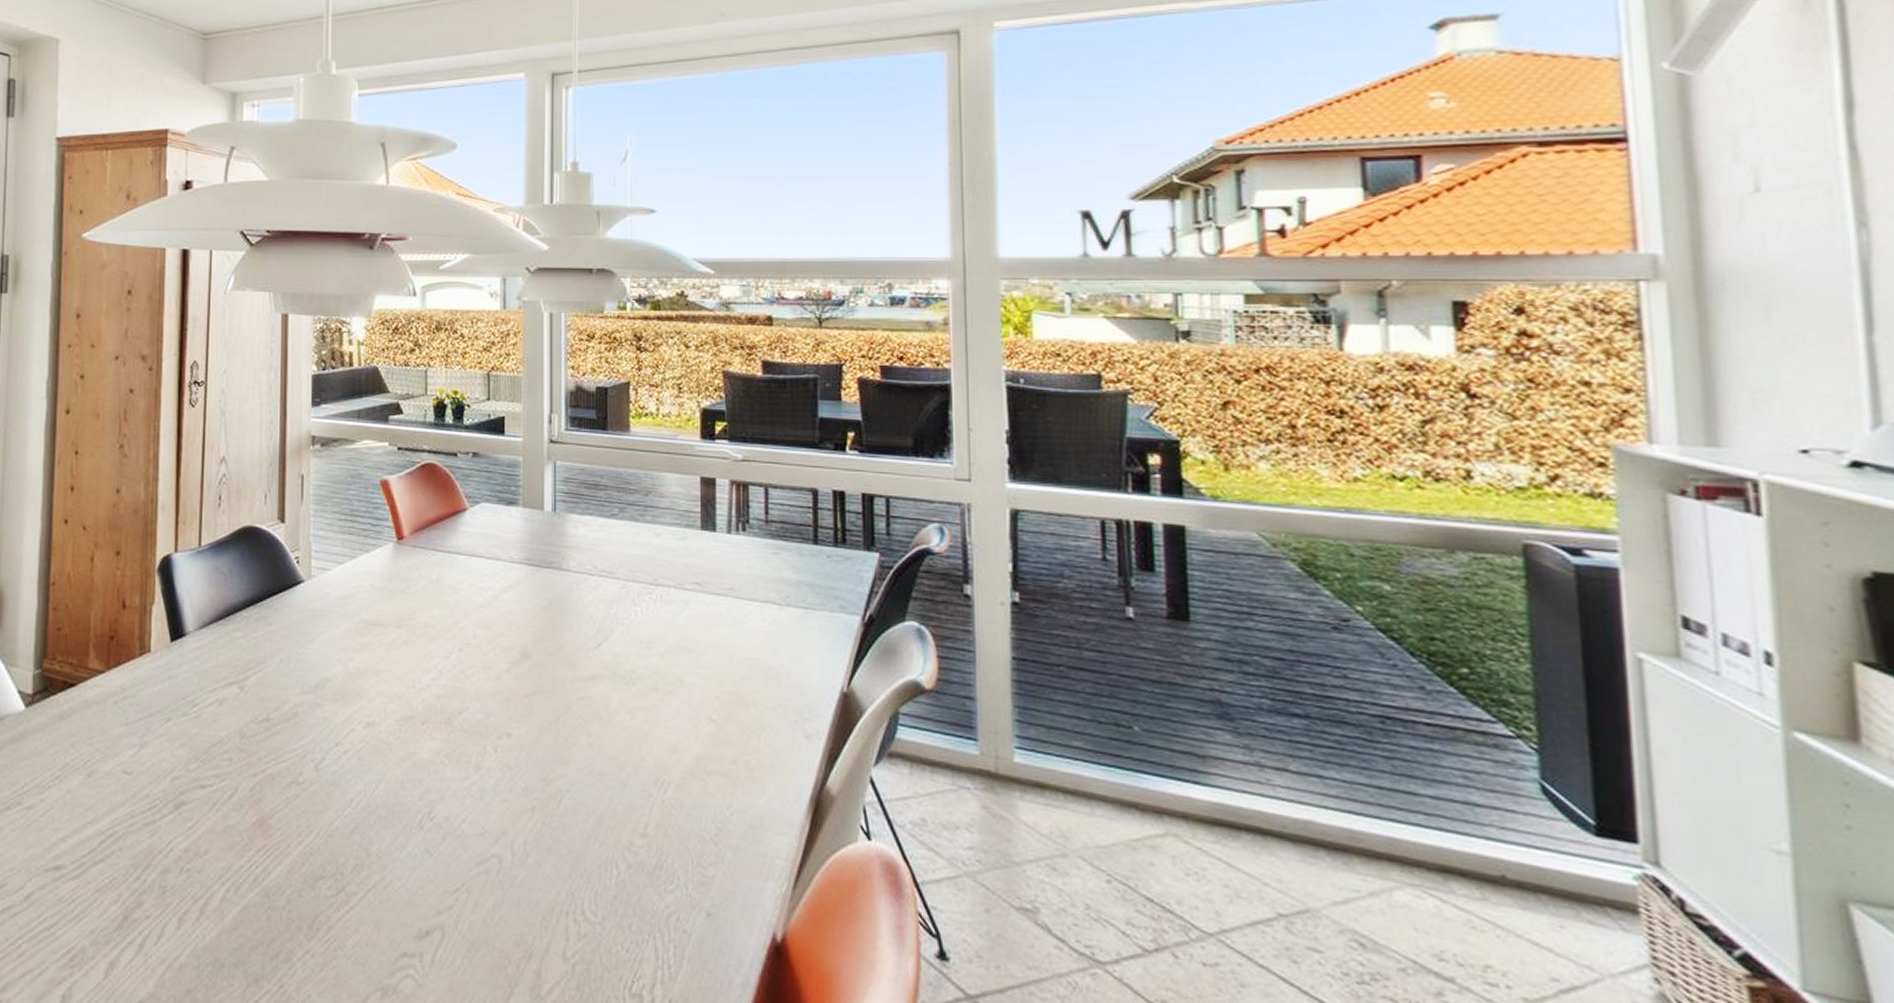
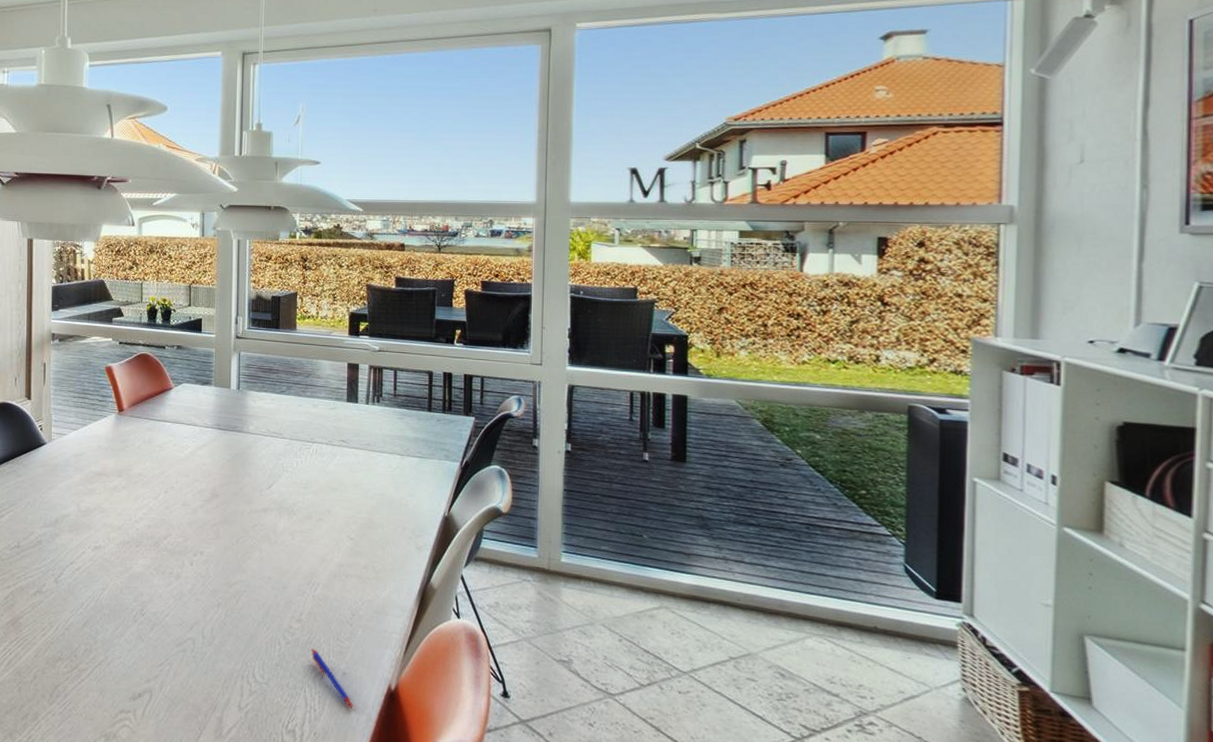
pen: none [661,876,724,968] -> present [311,648,354,710]

